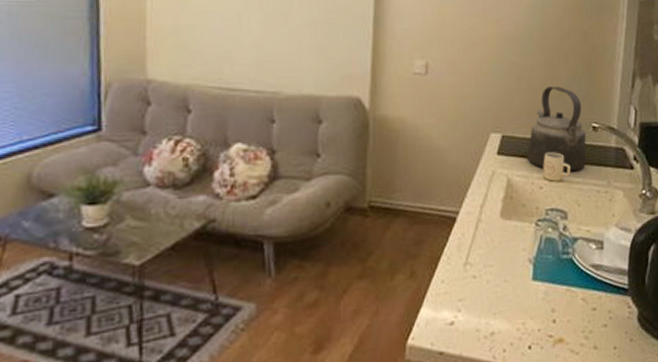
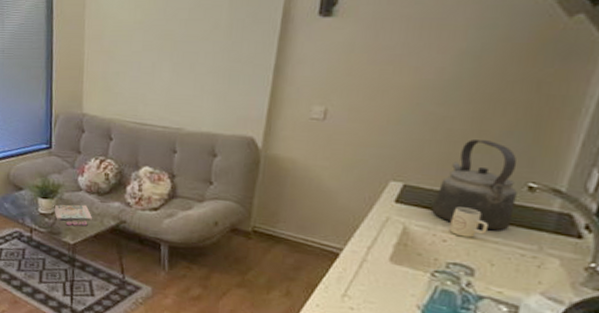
magazine: none [106,205,169,240] -> present [53,204,93,226]

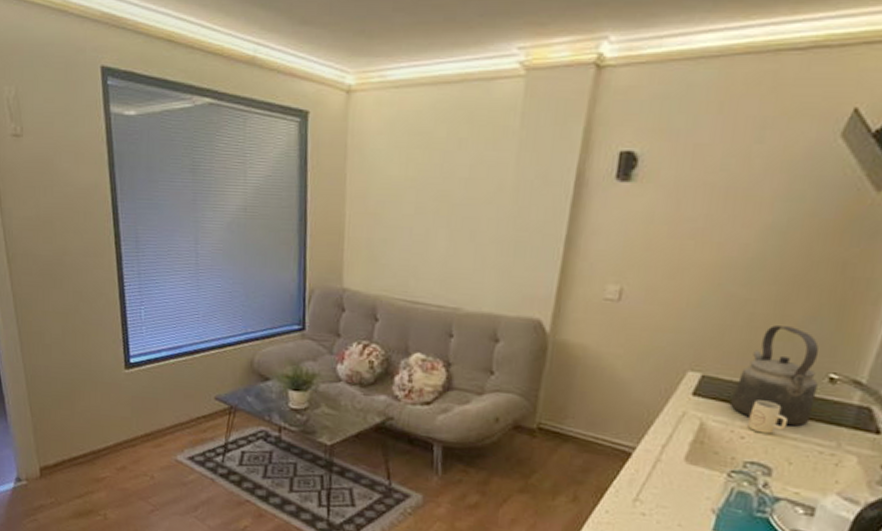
magazine: present [53,204,93,226] -> none [306,398,355,424]

